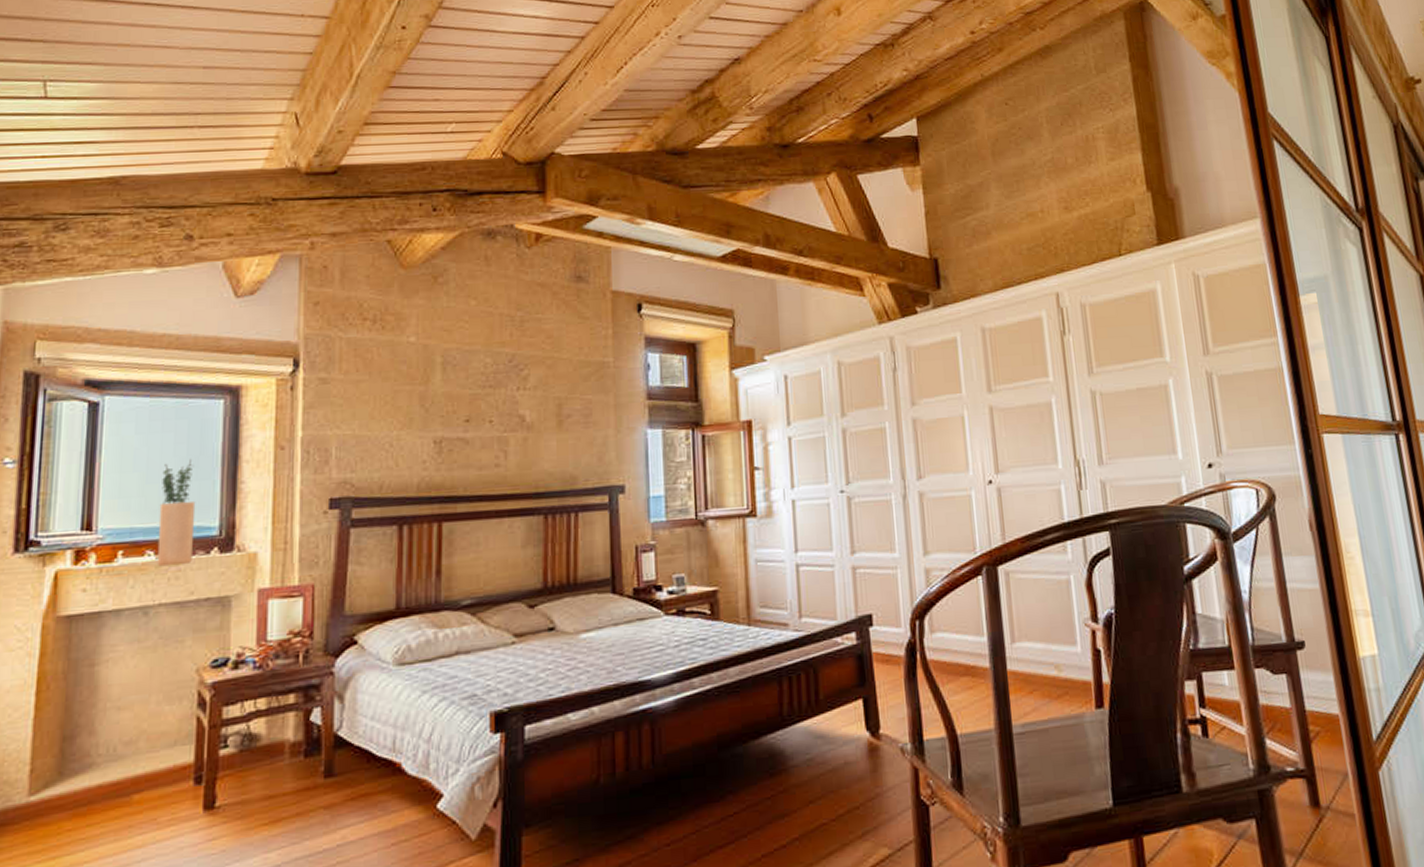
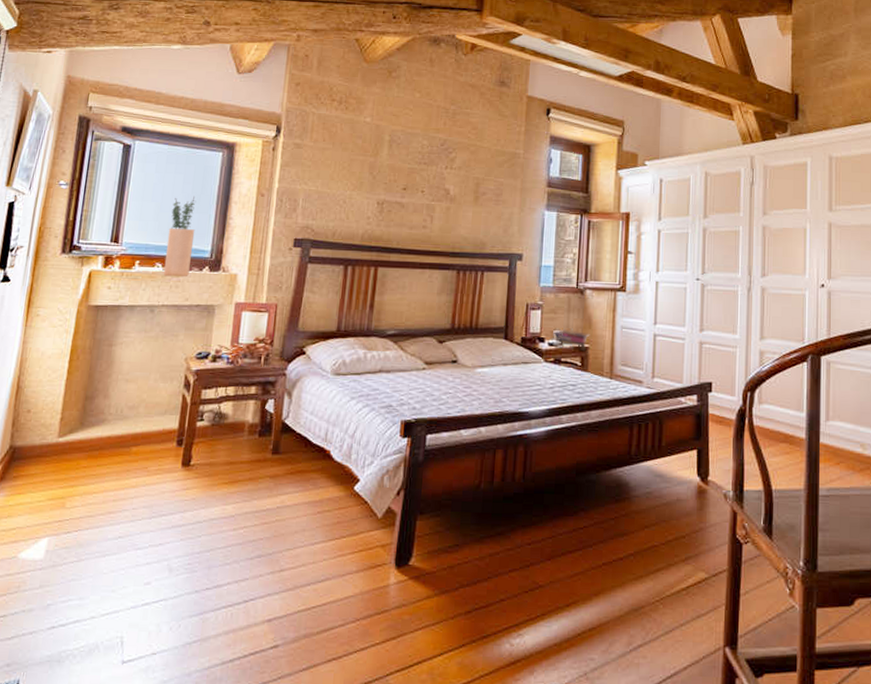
books: none [677,571,718,597] -> present [556,329,590,352]

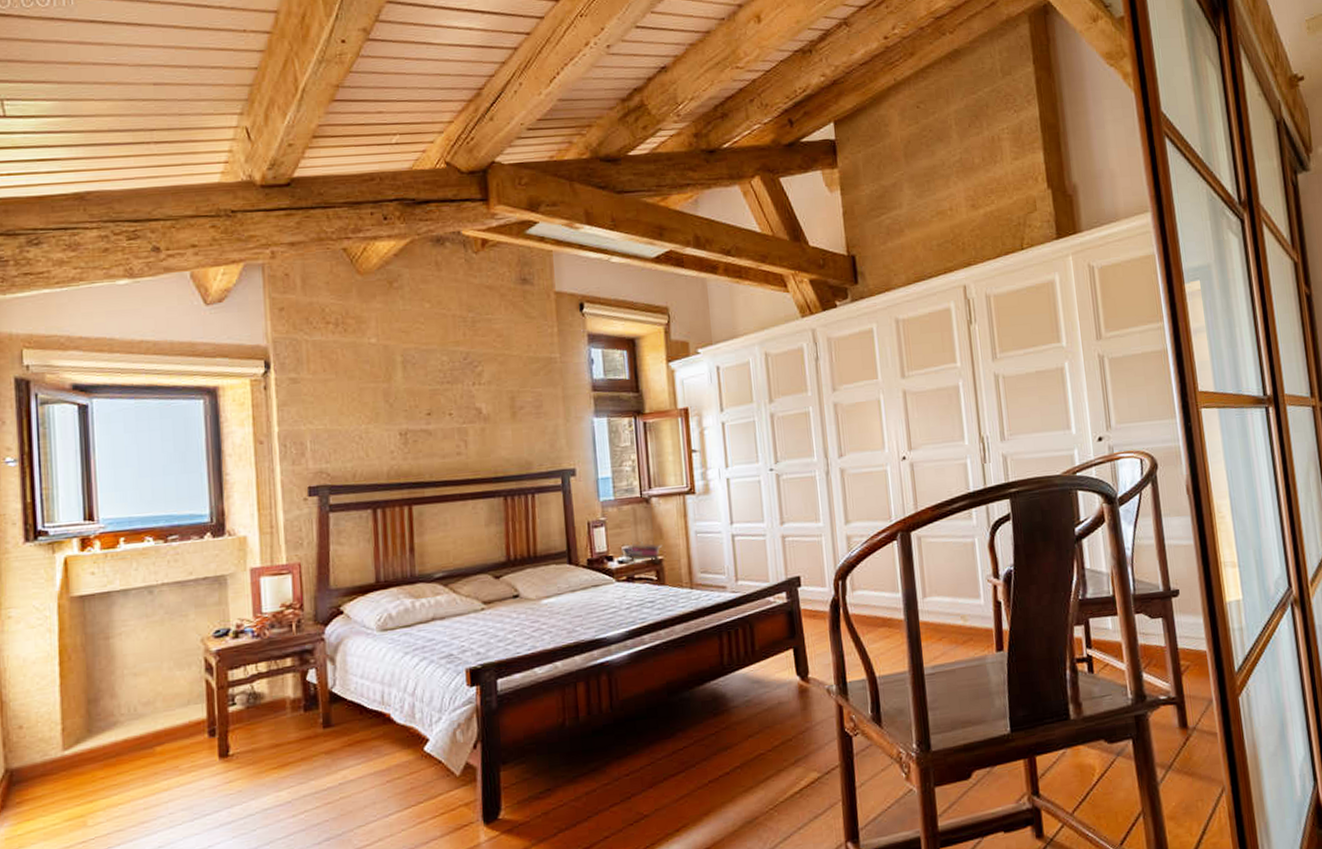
vase: present [163,196,195,277] -> none [153,455,188,551]

